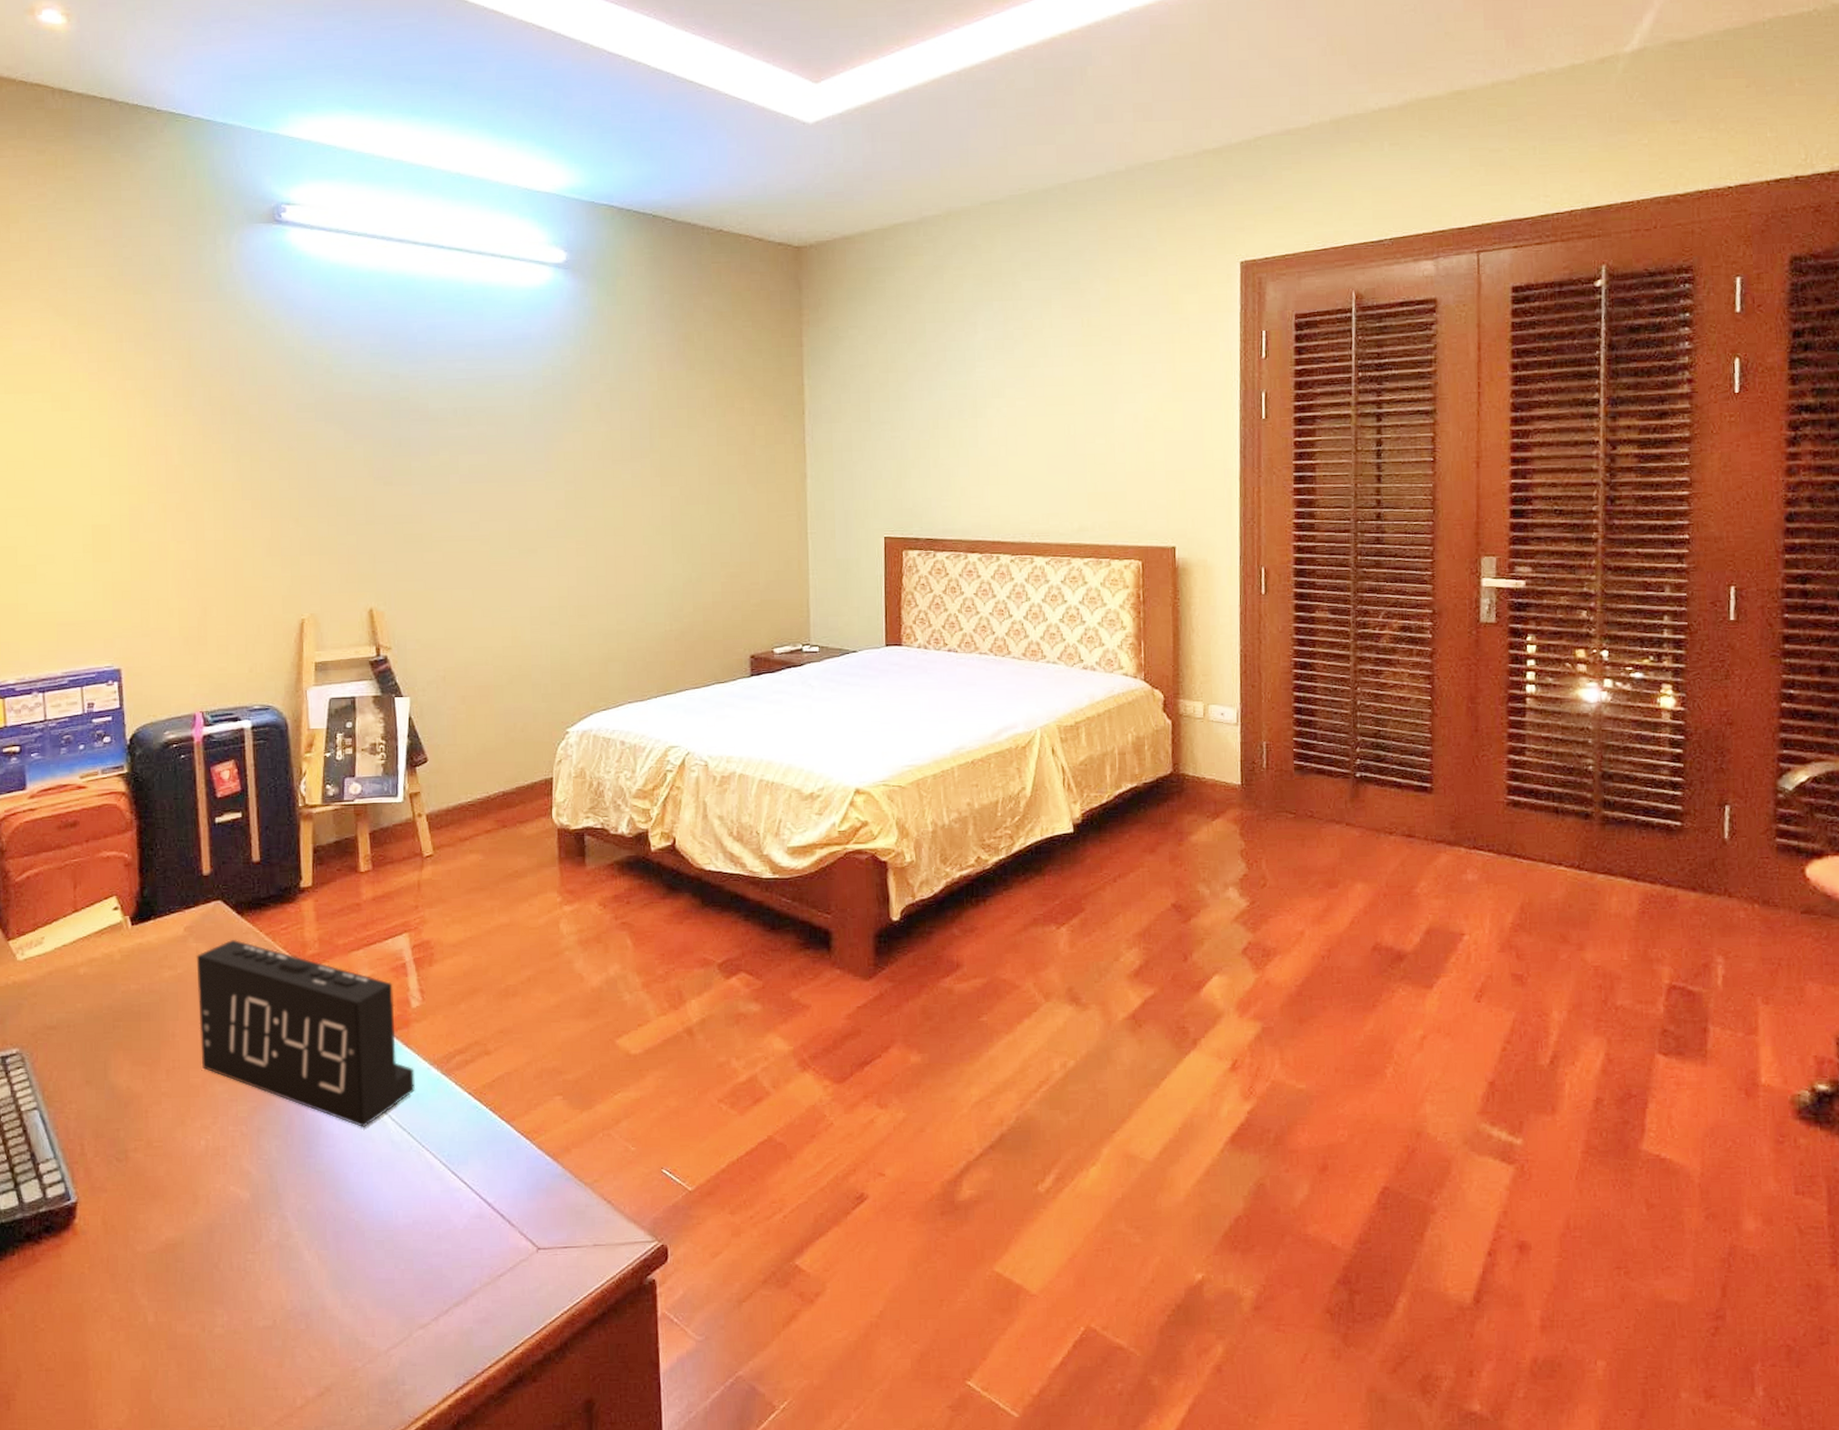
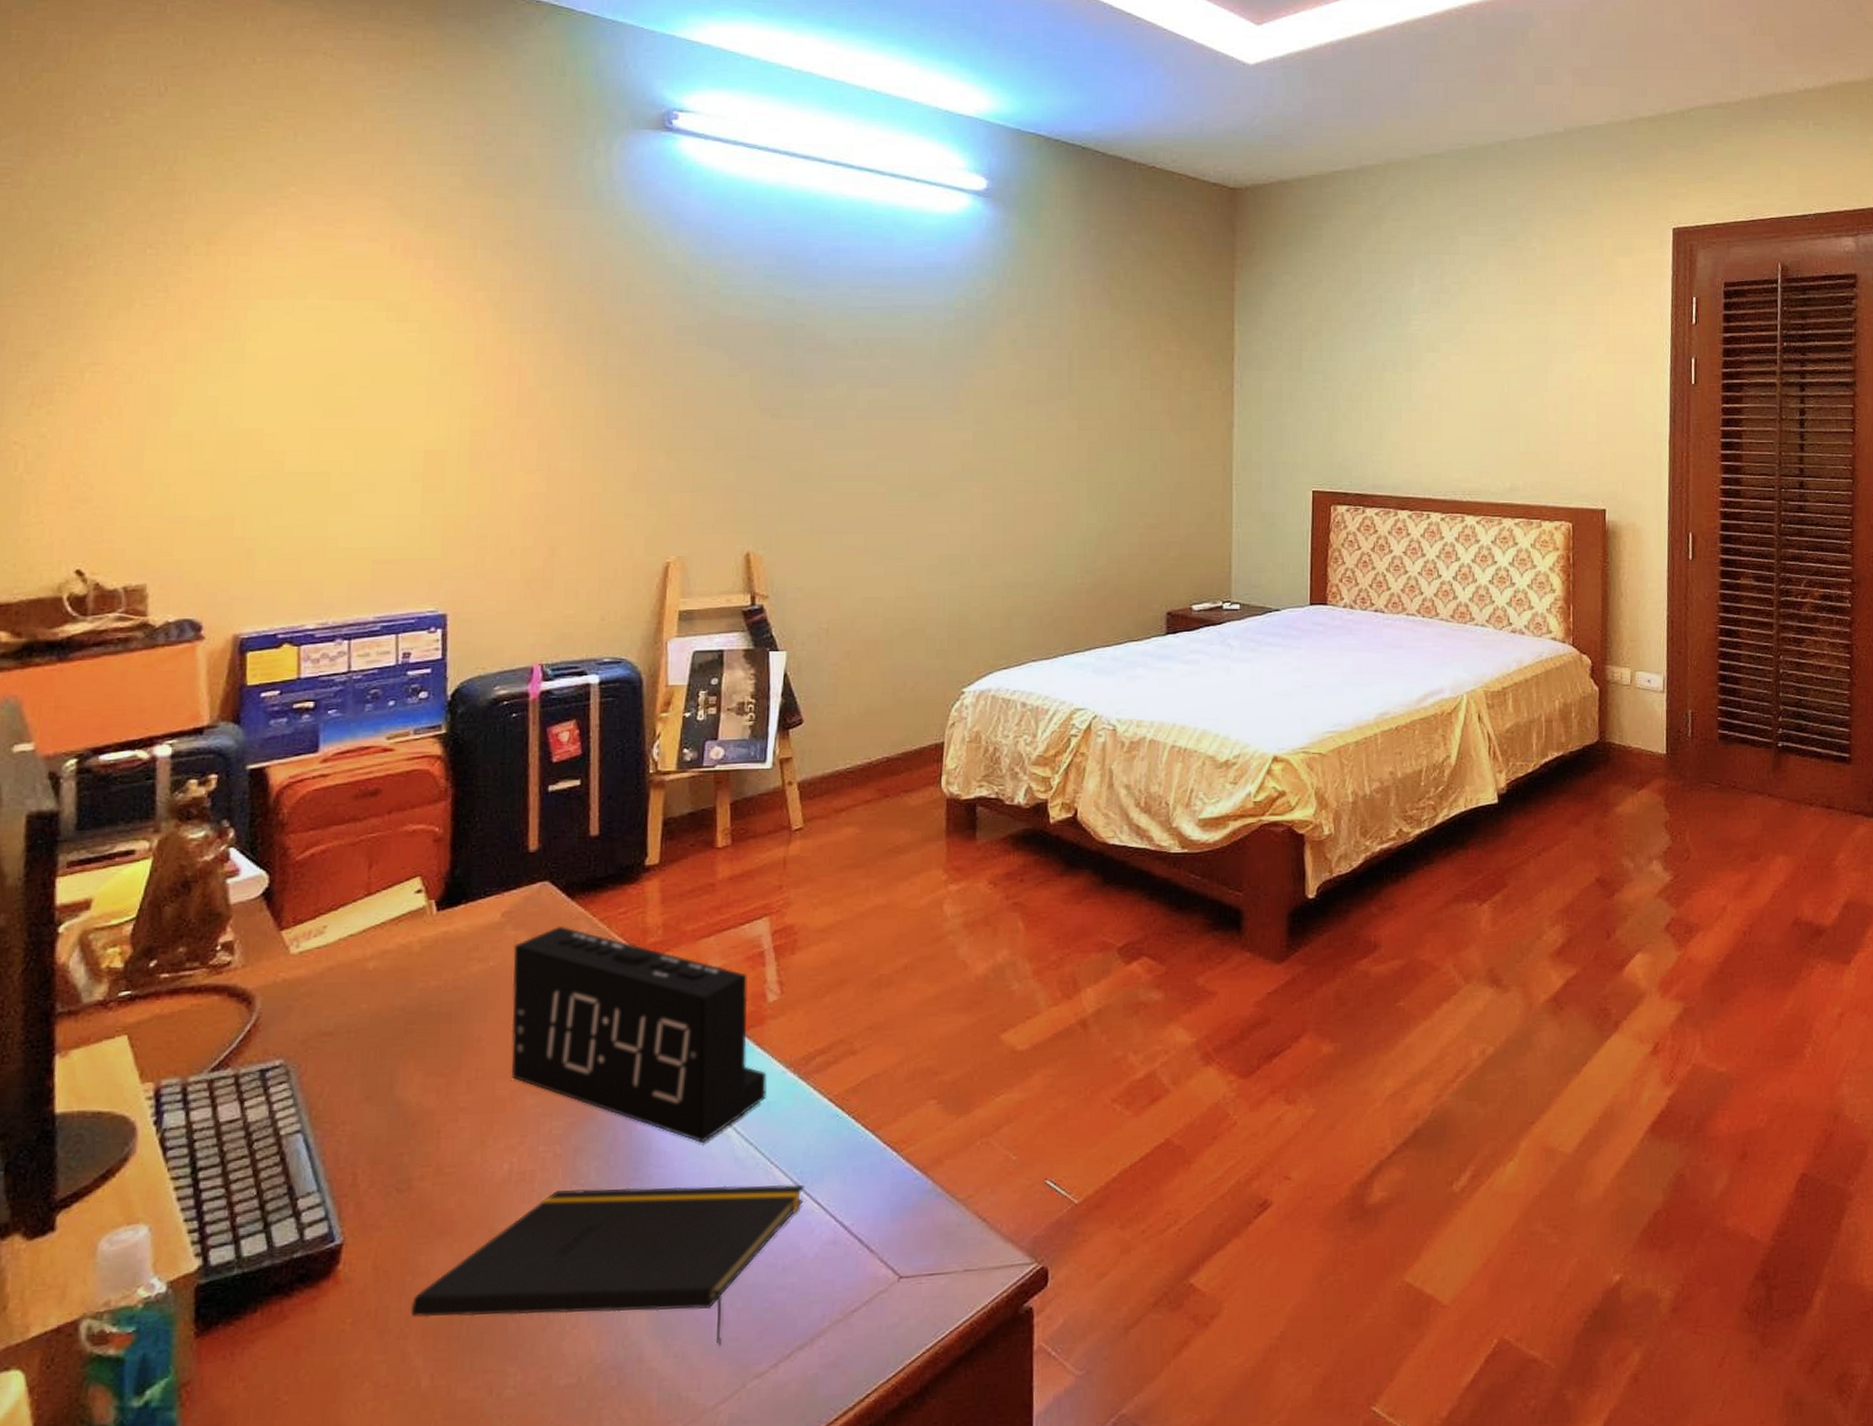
notepad: none [136,1163,453,1301] -> present [412,1184,806,1347]

